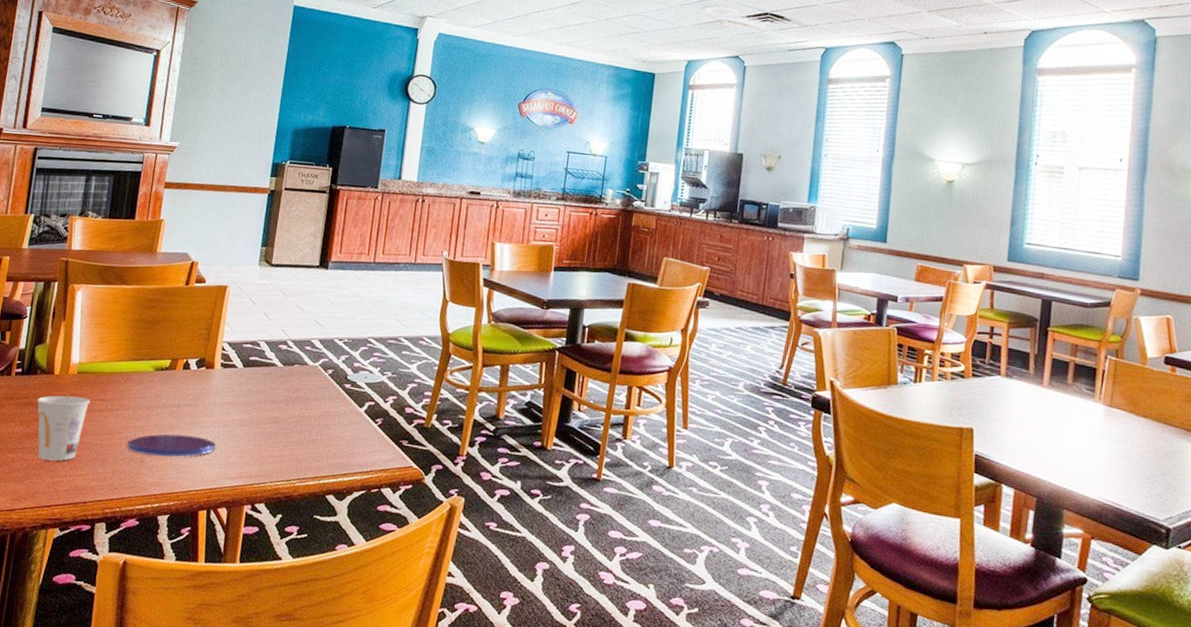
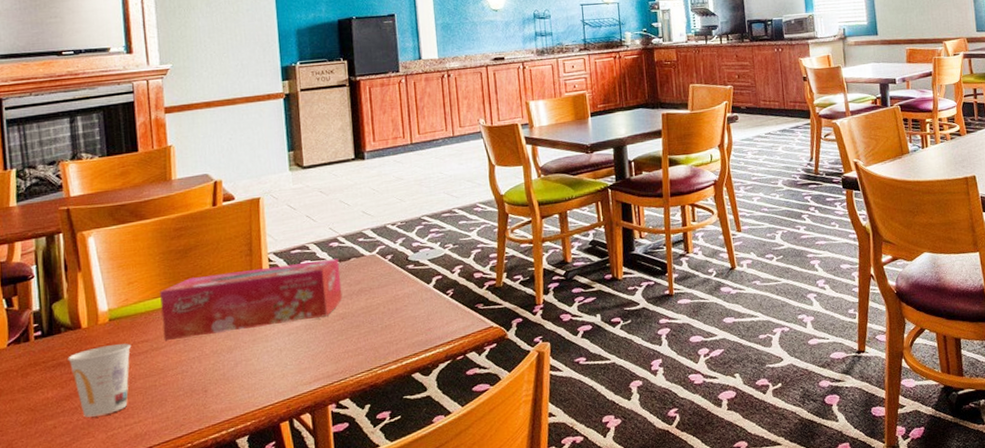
tissue box: none [118,349,284,417] -> present [160,258,343,341]
saucer: present [127,434,216,457] -> none [184,351,284,385]

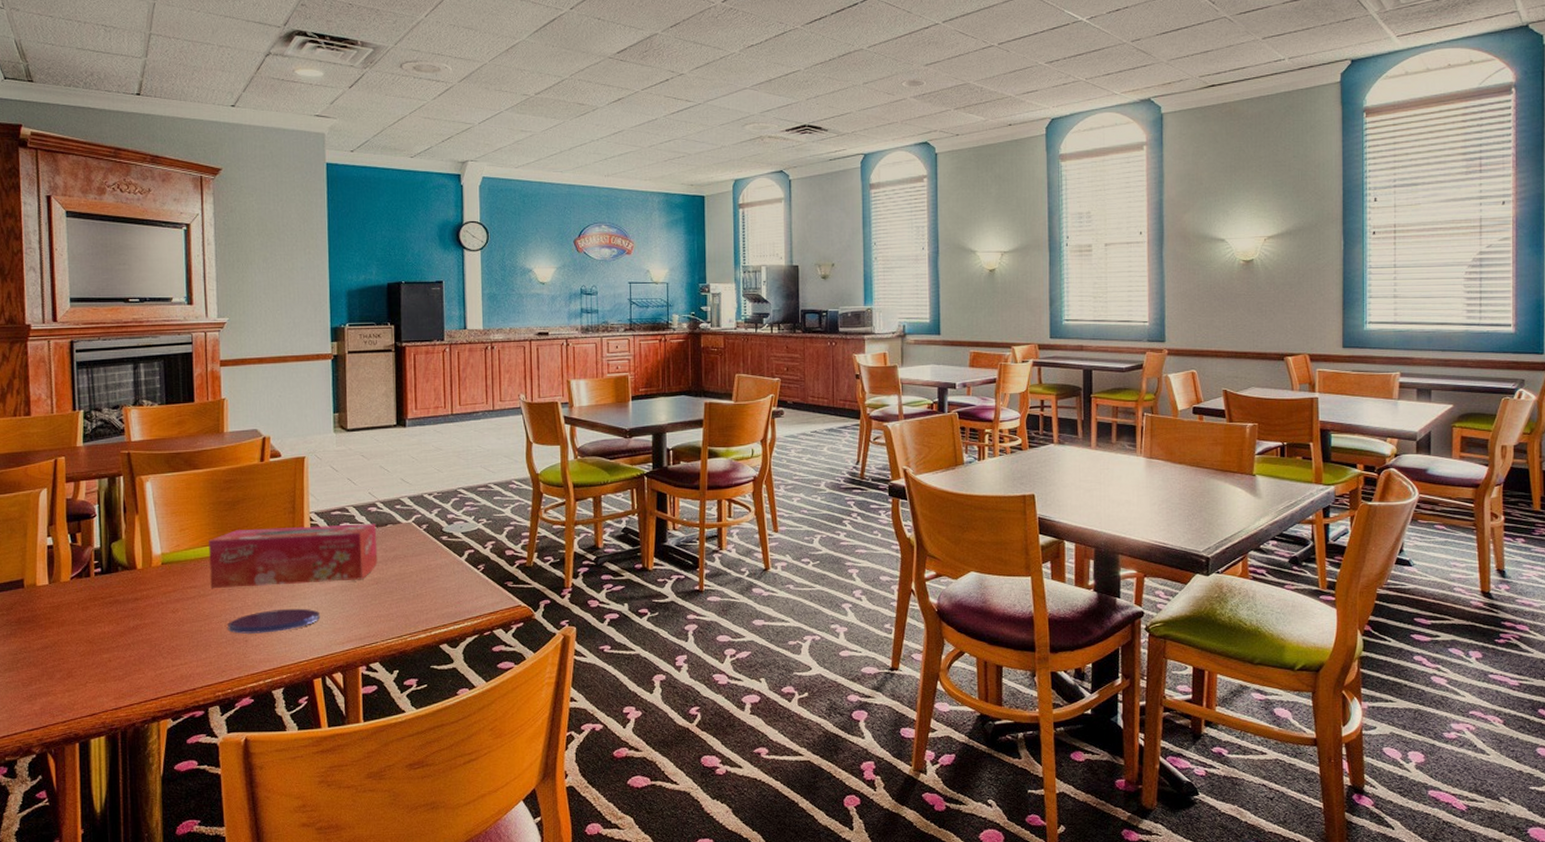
cup: present [68,343,132,417] -> none [123,588,181,654]
saucer: none [184,351,284,385] -> present [228,608,320,634]

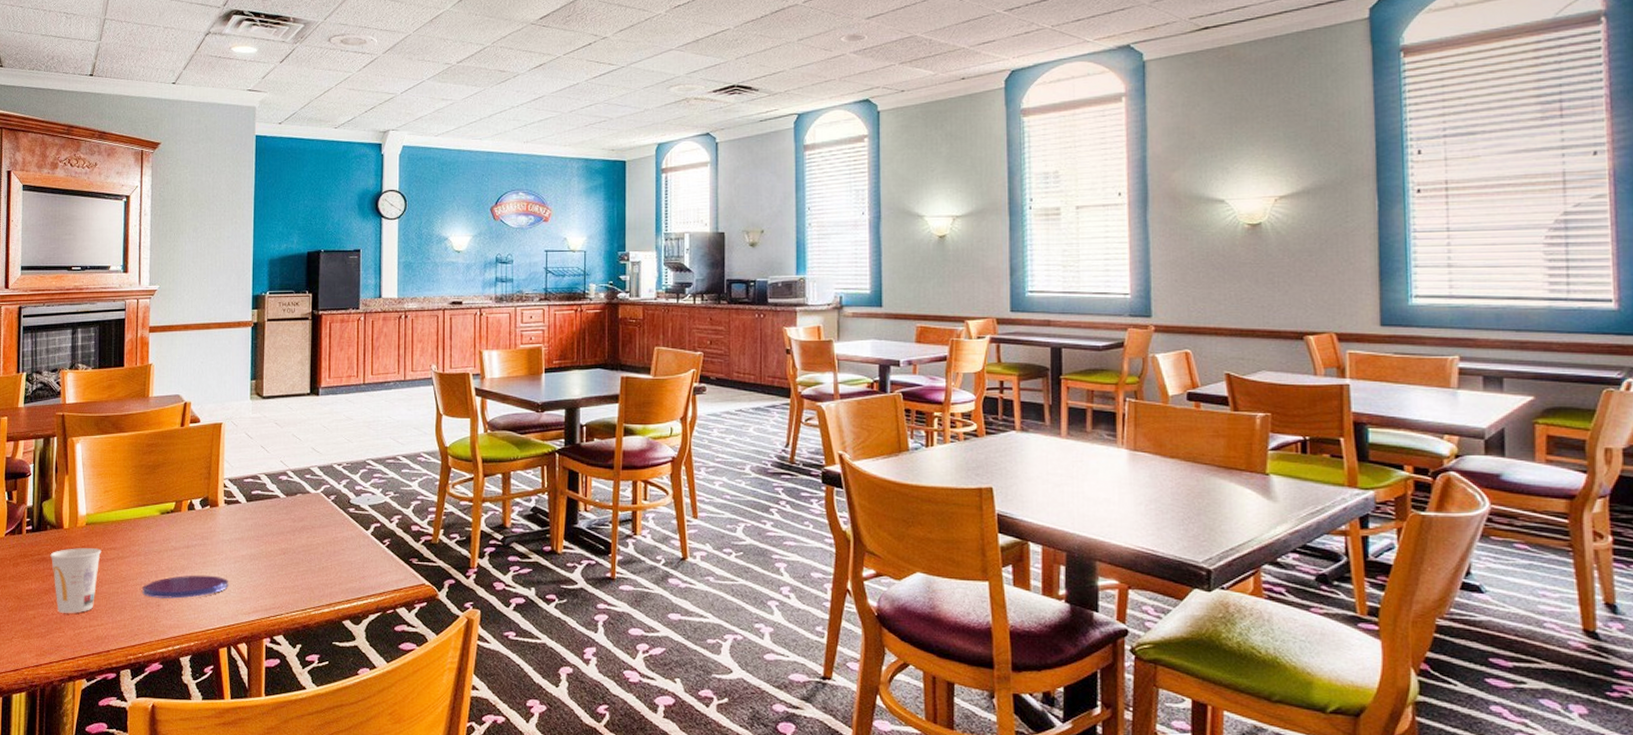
cup: none [123,588,181,654] -> present [50,548,102,613]
tissue box: present [209,523,378,589] -> none [129,492,287,552]

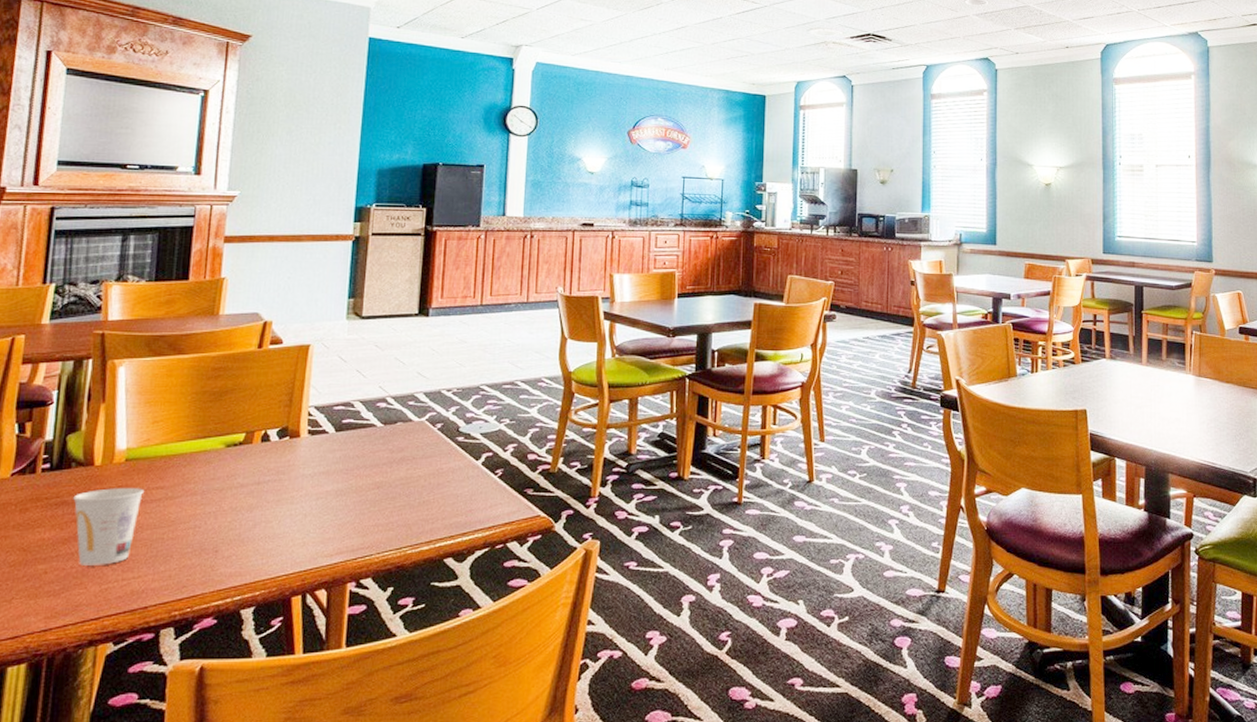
saucer: present [142,575,228,599] -> none [196,514,307,543]

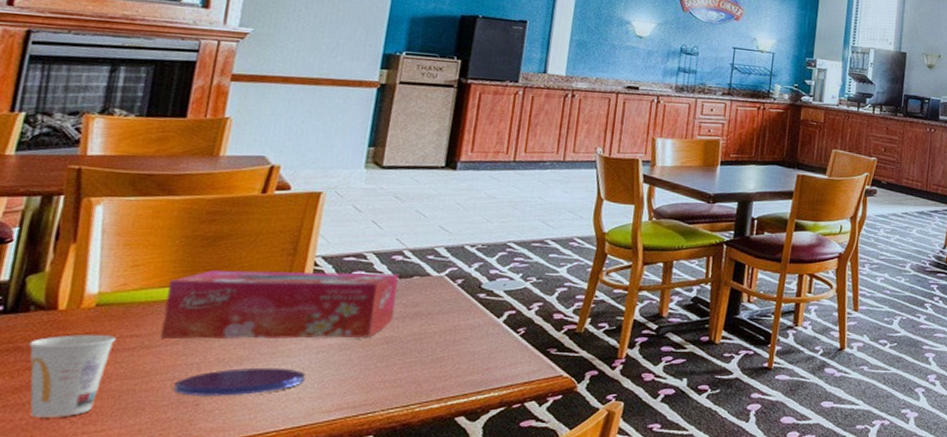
tissue box: none [181,420,385,491] -> present [160,270,400,340]
saucer: none [196,514,307,543] -> present [173,367,305,396]

